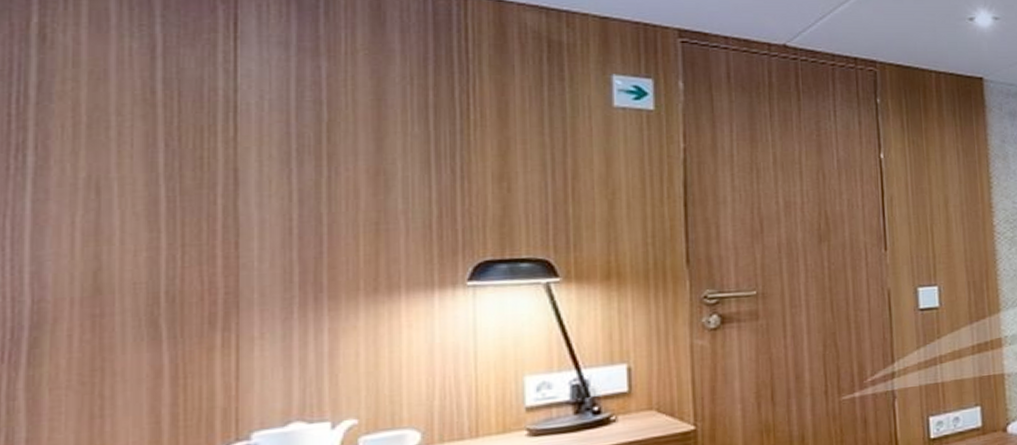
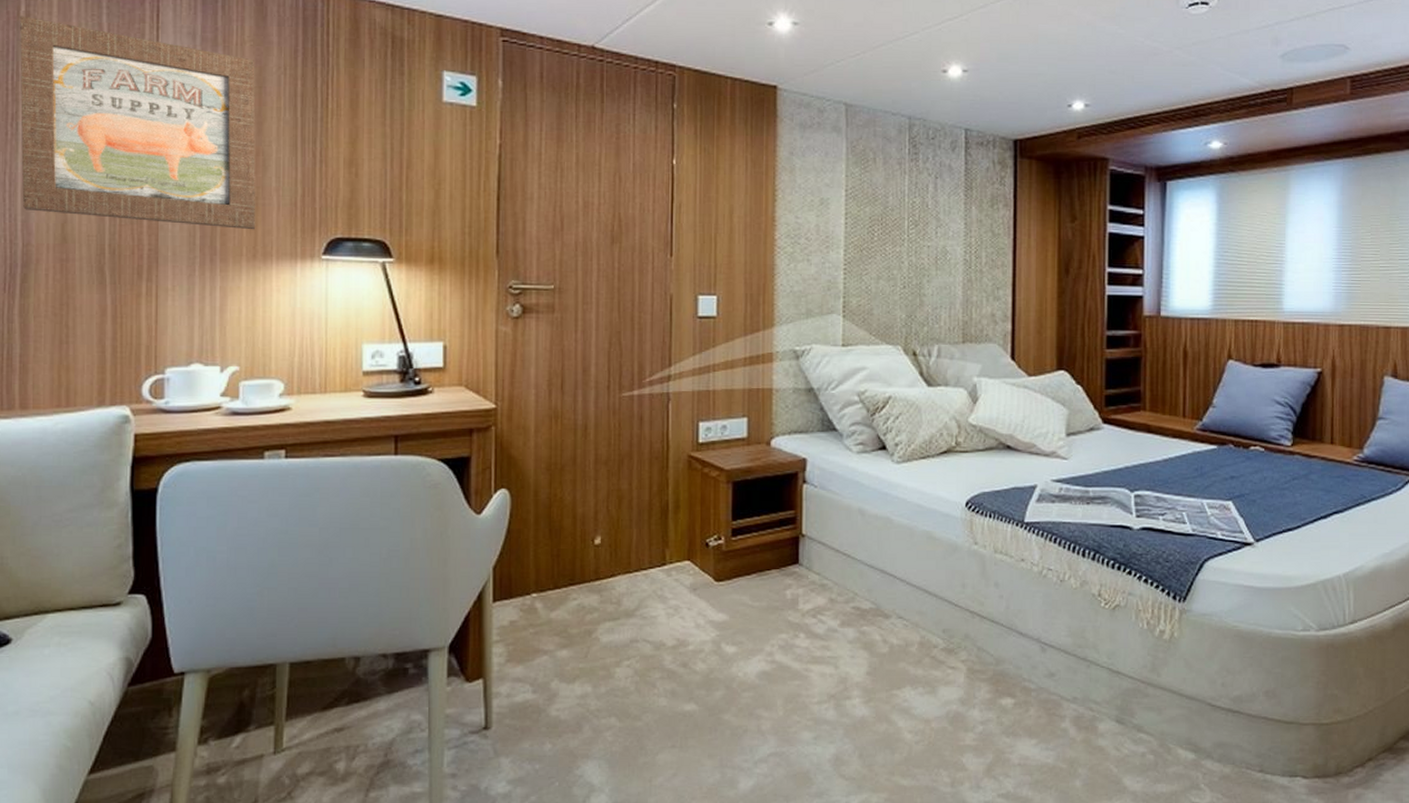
wall art: none [28,28,377,260] -> present [19,16,256,230]

